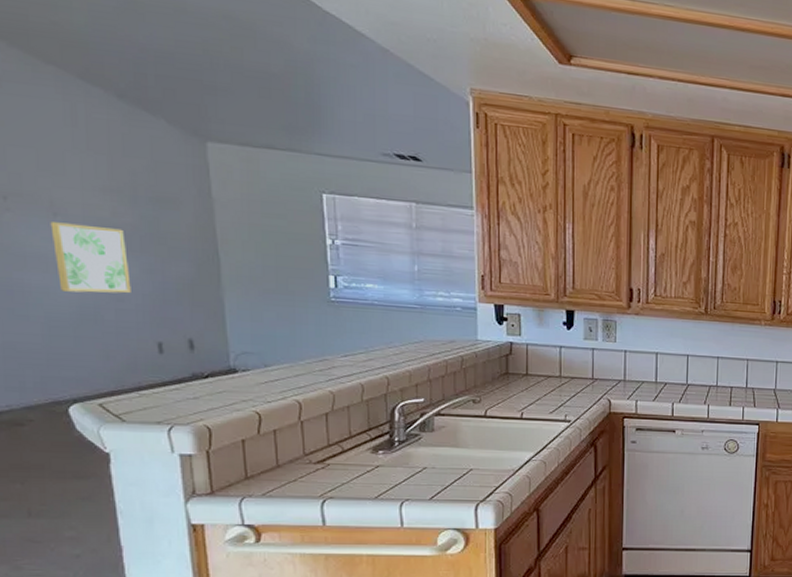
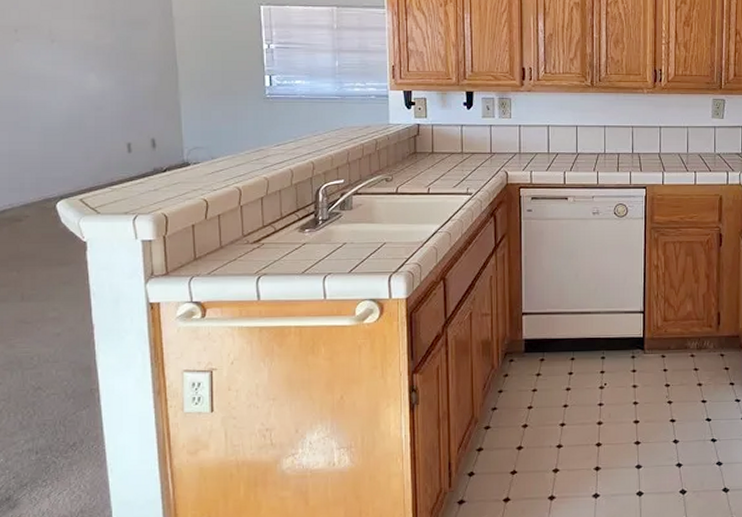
wall art: present [50,222,131,294] -> none [49,47,108,105]

